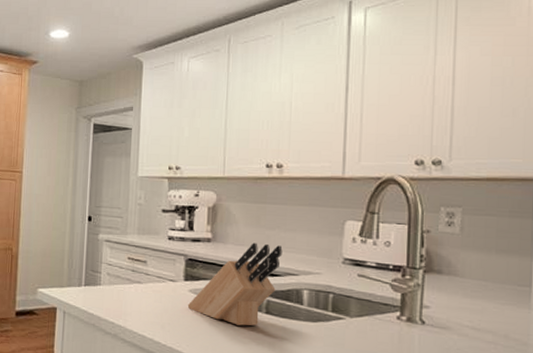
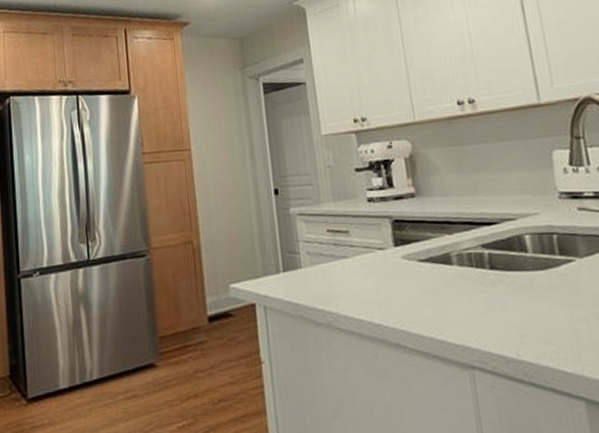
knife block: present [187,243,283,326] -> none [403,189,495,289]

